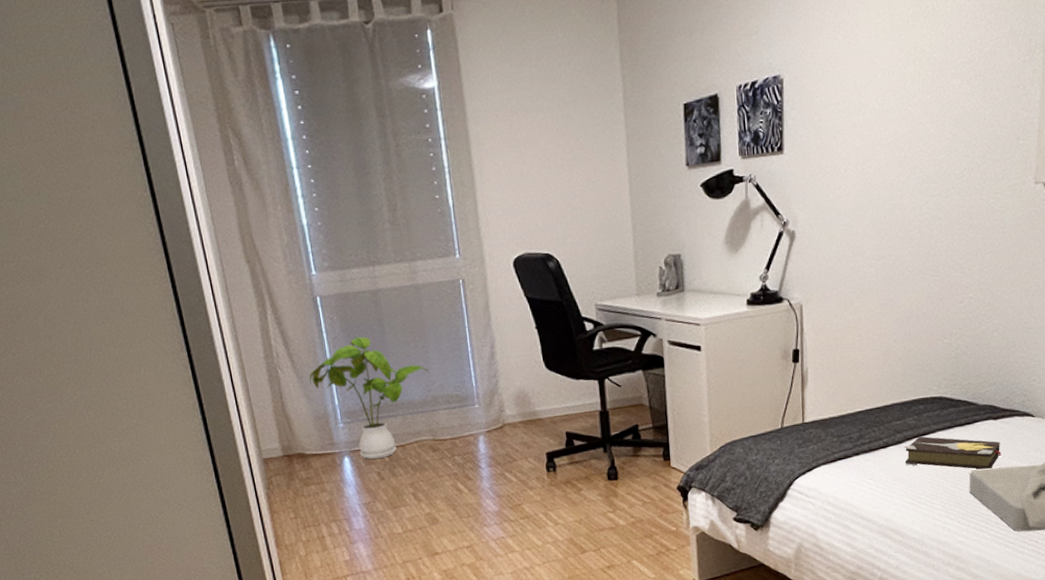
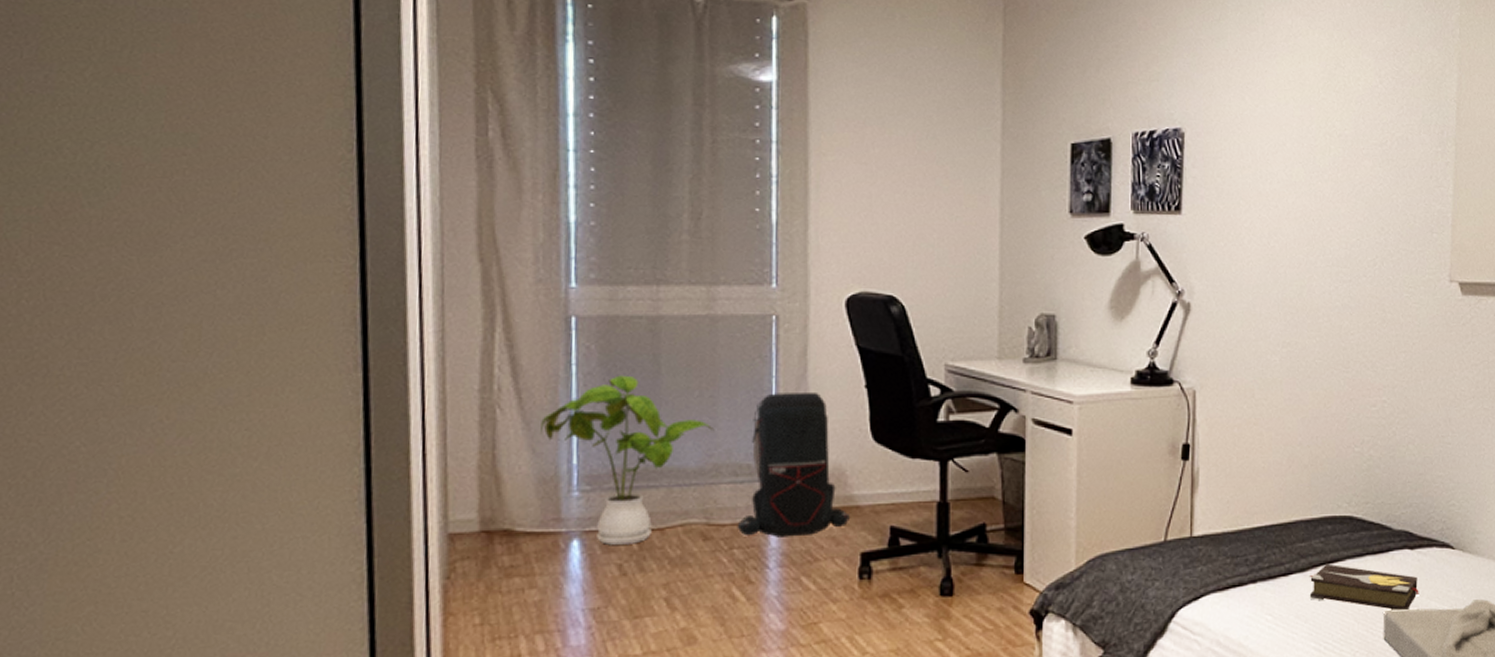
backpack: none [455,335,536,447] -> present [737,391,851,537]

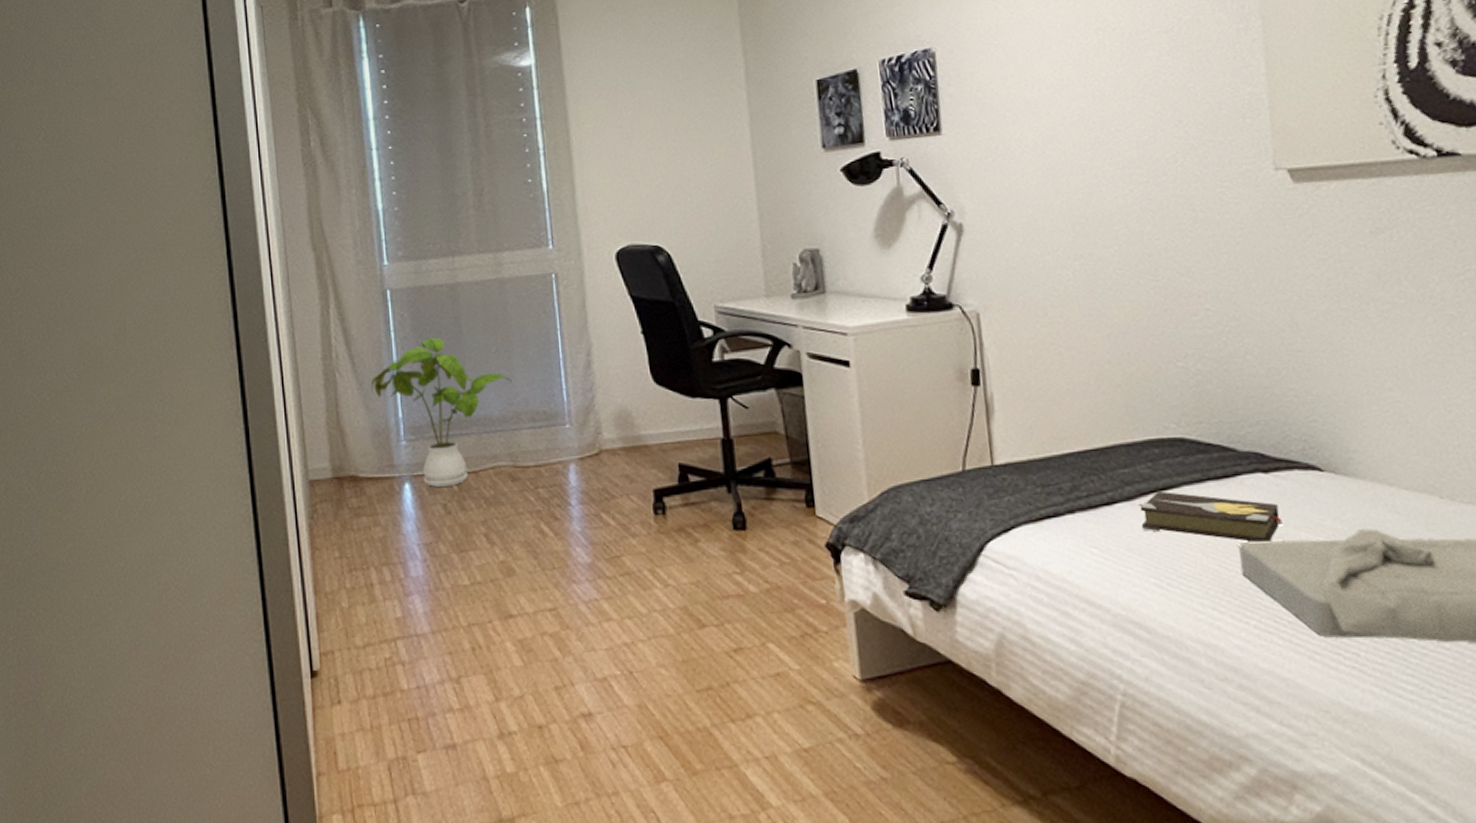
backpack: present [737,391,851,537] -> none [539,340,641,477]

